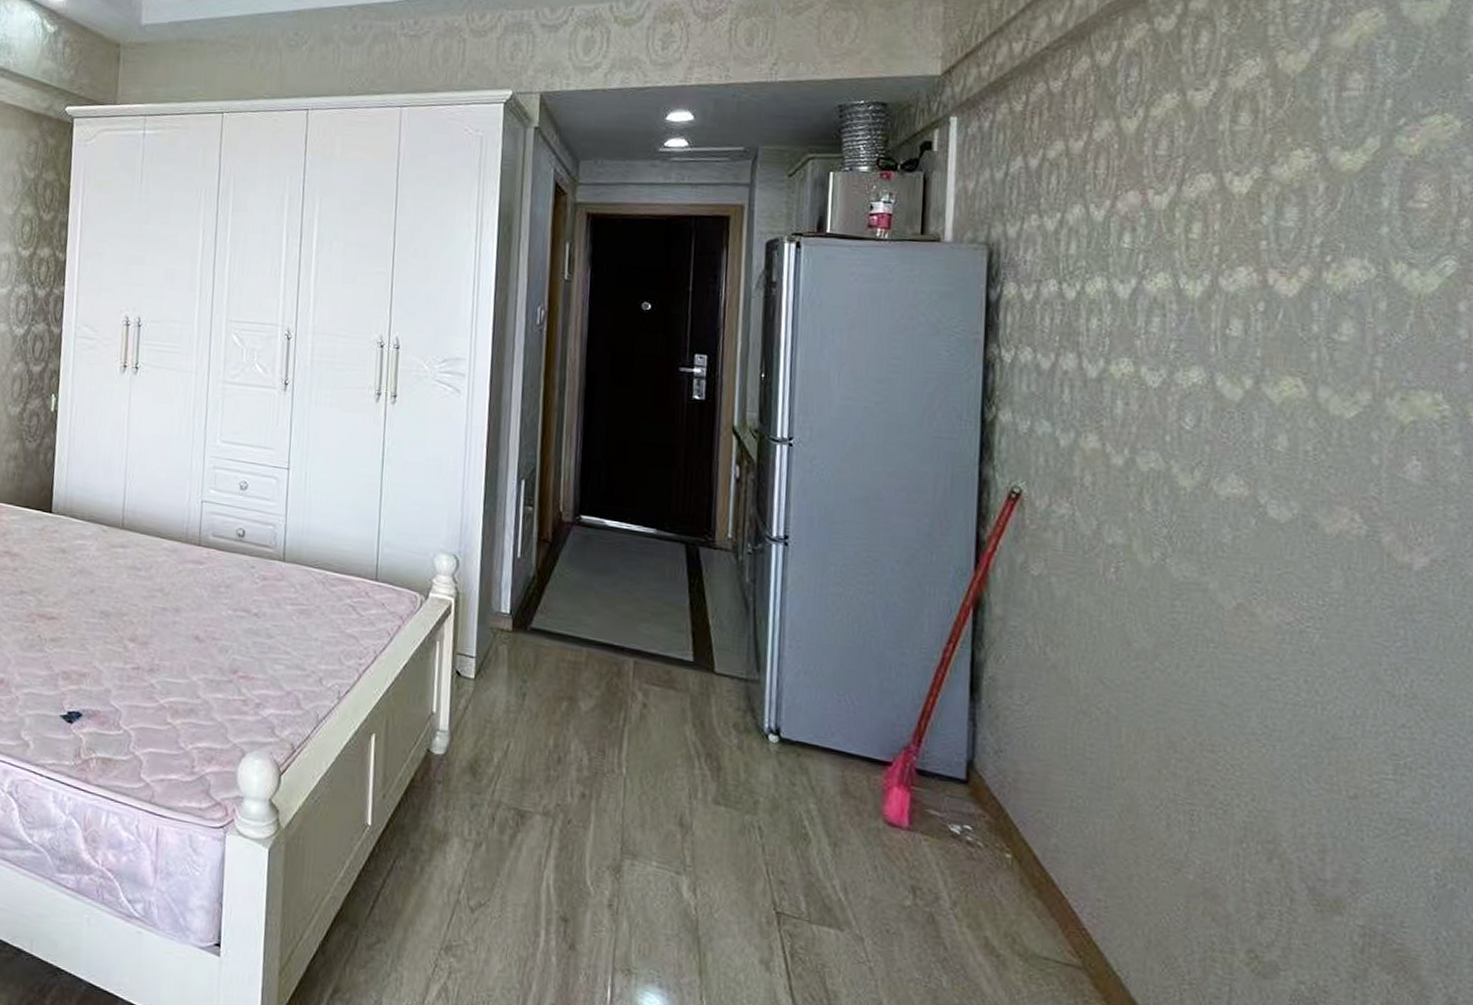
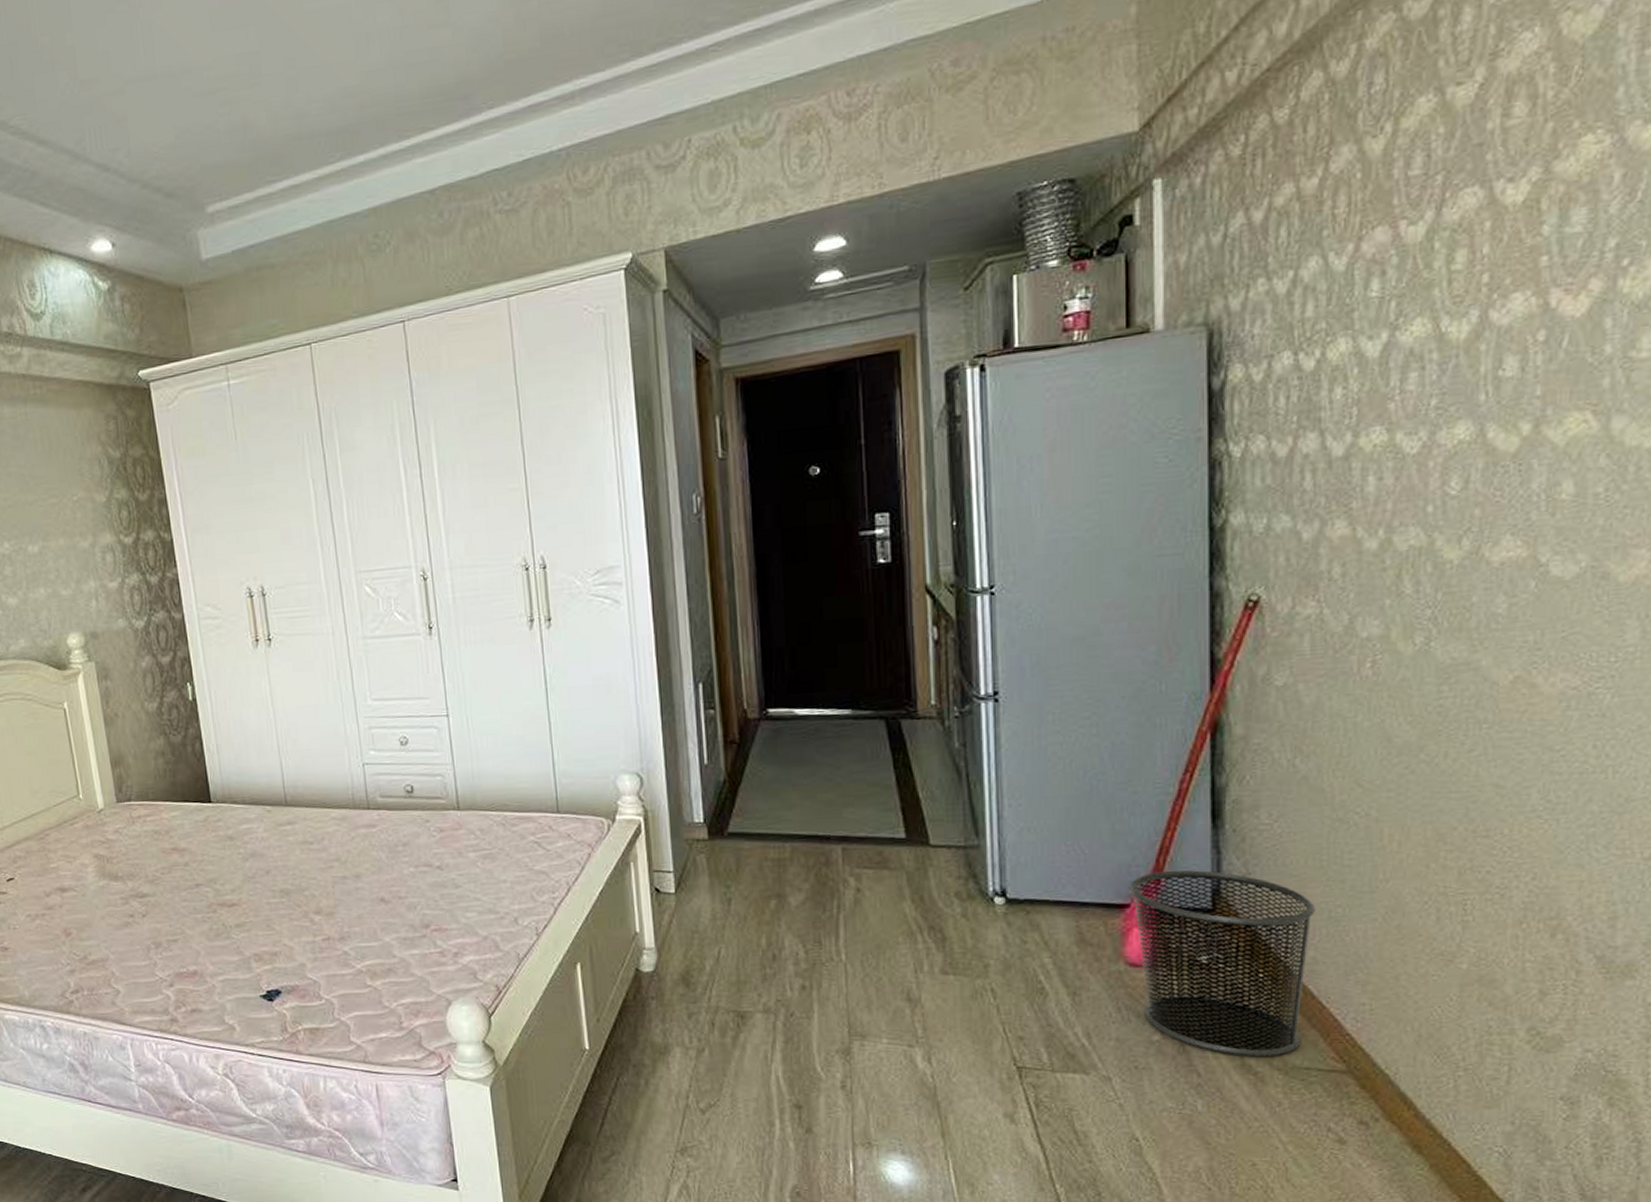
waste bin: none [892,734,1060,941] -> present [1129,870,1317,1057]

